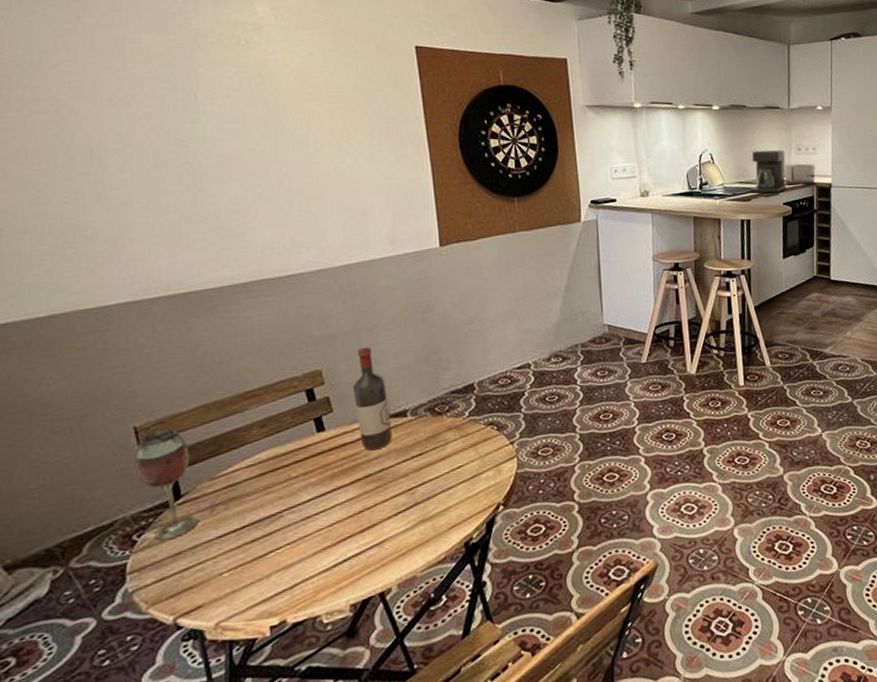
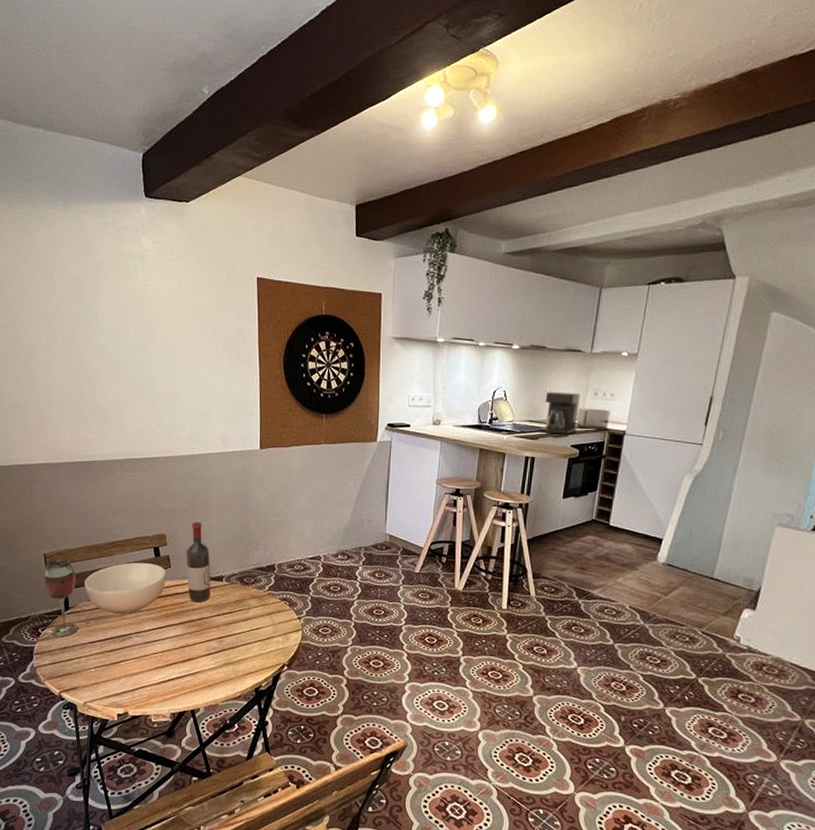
bowl: none [202,411,327,489] -> present [84,562,166,614]

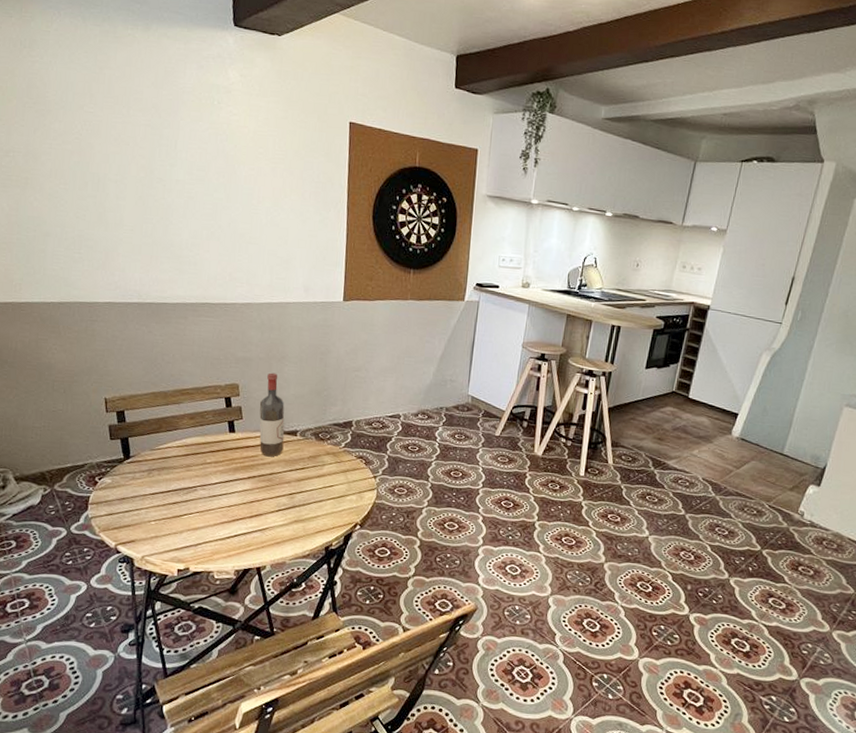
wineglass: present [43,559,78,637] -> none [103,404,139,487]
bowl: present [84,562,166,614] -> none [147,412,237,465]
coffee maker: present [538,391,581,435] -> none [626,261,669,306]
toaster: present [576,408,610,429] -> none [662,280,697,303]

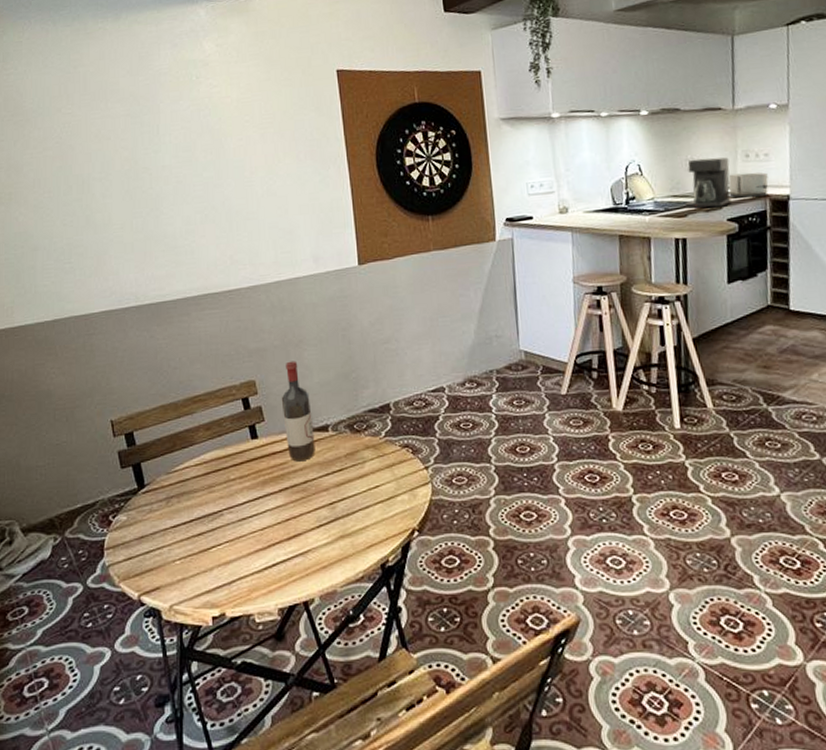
coffee maker: none [626,261,669,306] -> present [685,157,732,209]
toaster: none [662,280,697,303] -> present [728,172,769,198]

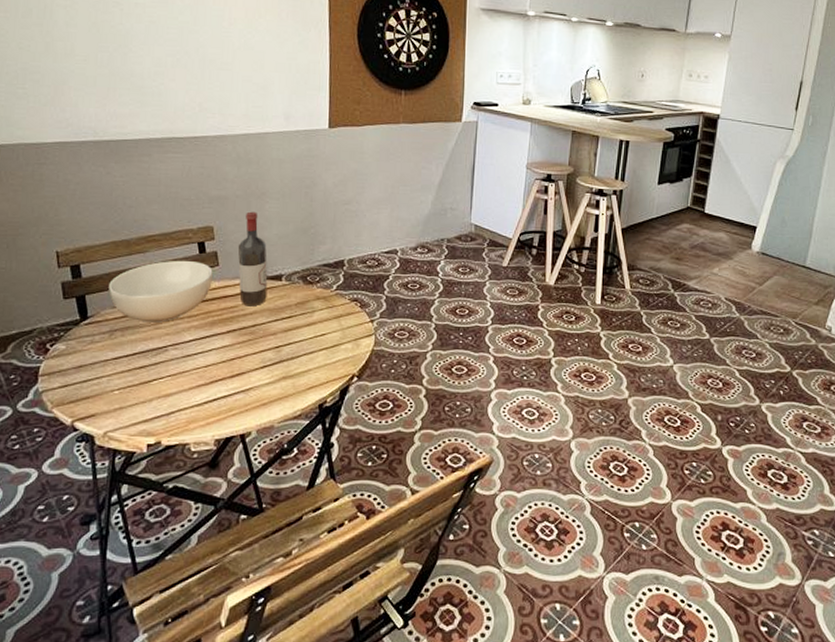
bowl: none [160,418,260,487] -> present [108,260,213,323]
coffee maker: present [685,157,732,209] -> none [632,72,675,117]
toaster: present [728,172,769,198] -> none [670,90,705,112]

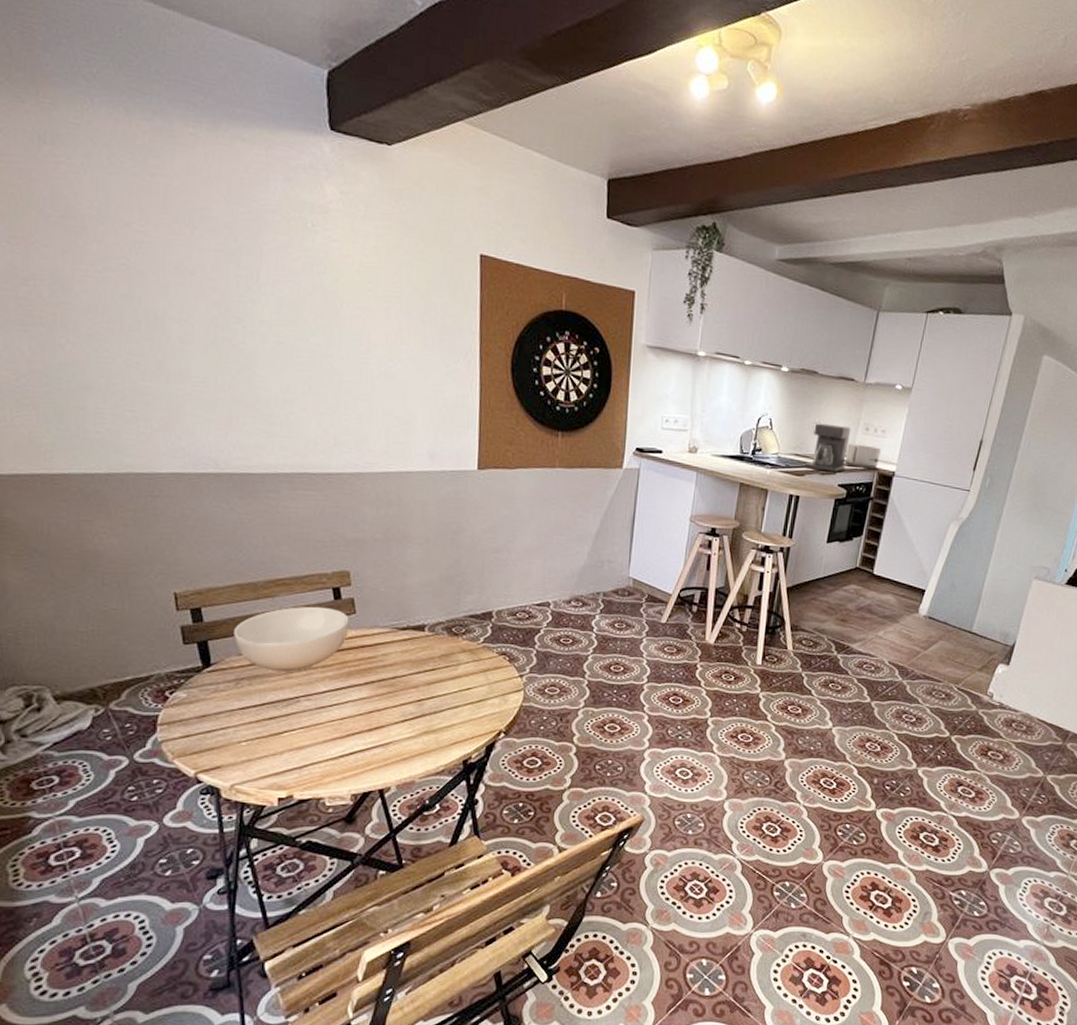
wine bottle: present [238,211,268,307] -> none [376,556,409,658]
coffee maker: none [632,72,675,117] -> present [804,423,851,473]
toaster: none [670,90,705,112] -> present [844,443,881,469]

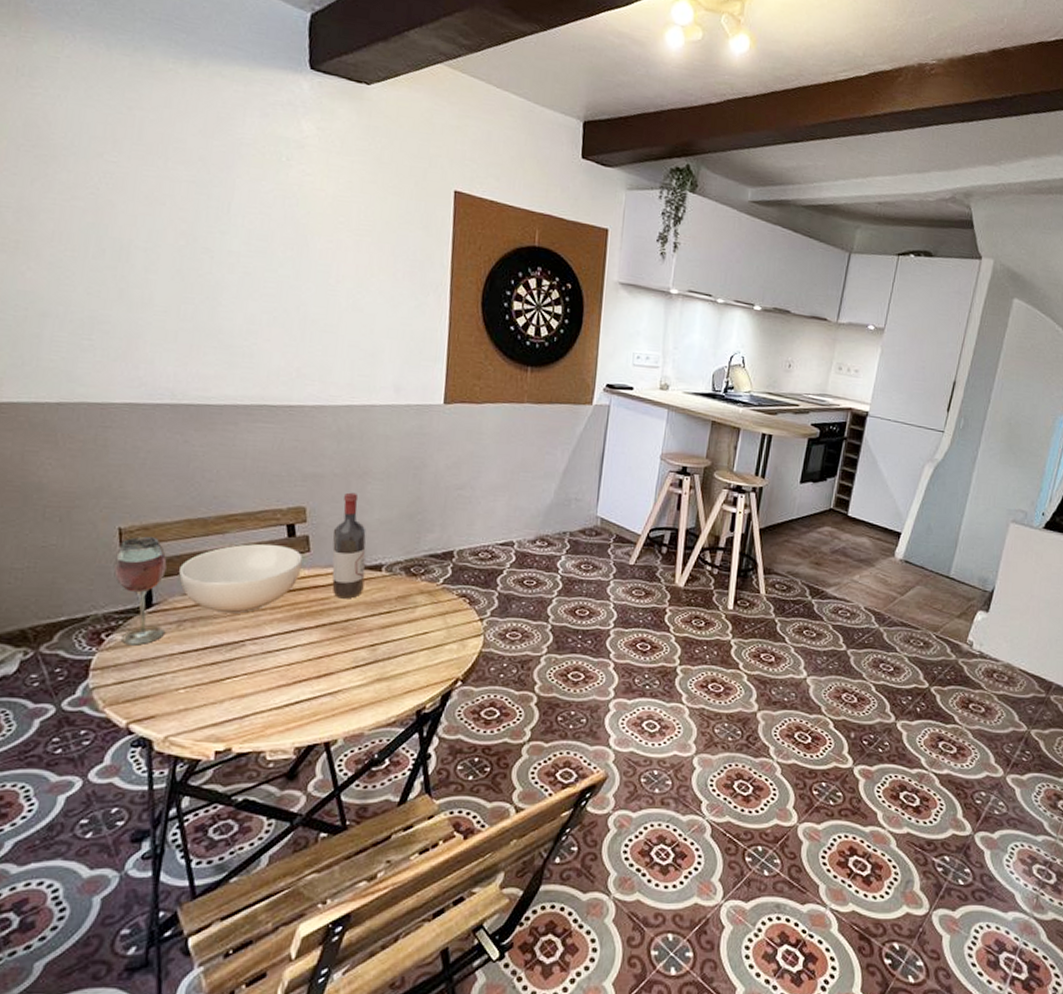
wineglass: none [173,600,224,702] -> present [114,536,167,646]
wine bottle: none [376,556,409,658] -> present [332,492,367,599]
coffee maker: present [804,423,851,473] -> none [777,362,824,412]
toaster: present [844,443,881,469] -> none [817,383,854,409]

